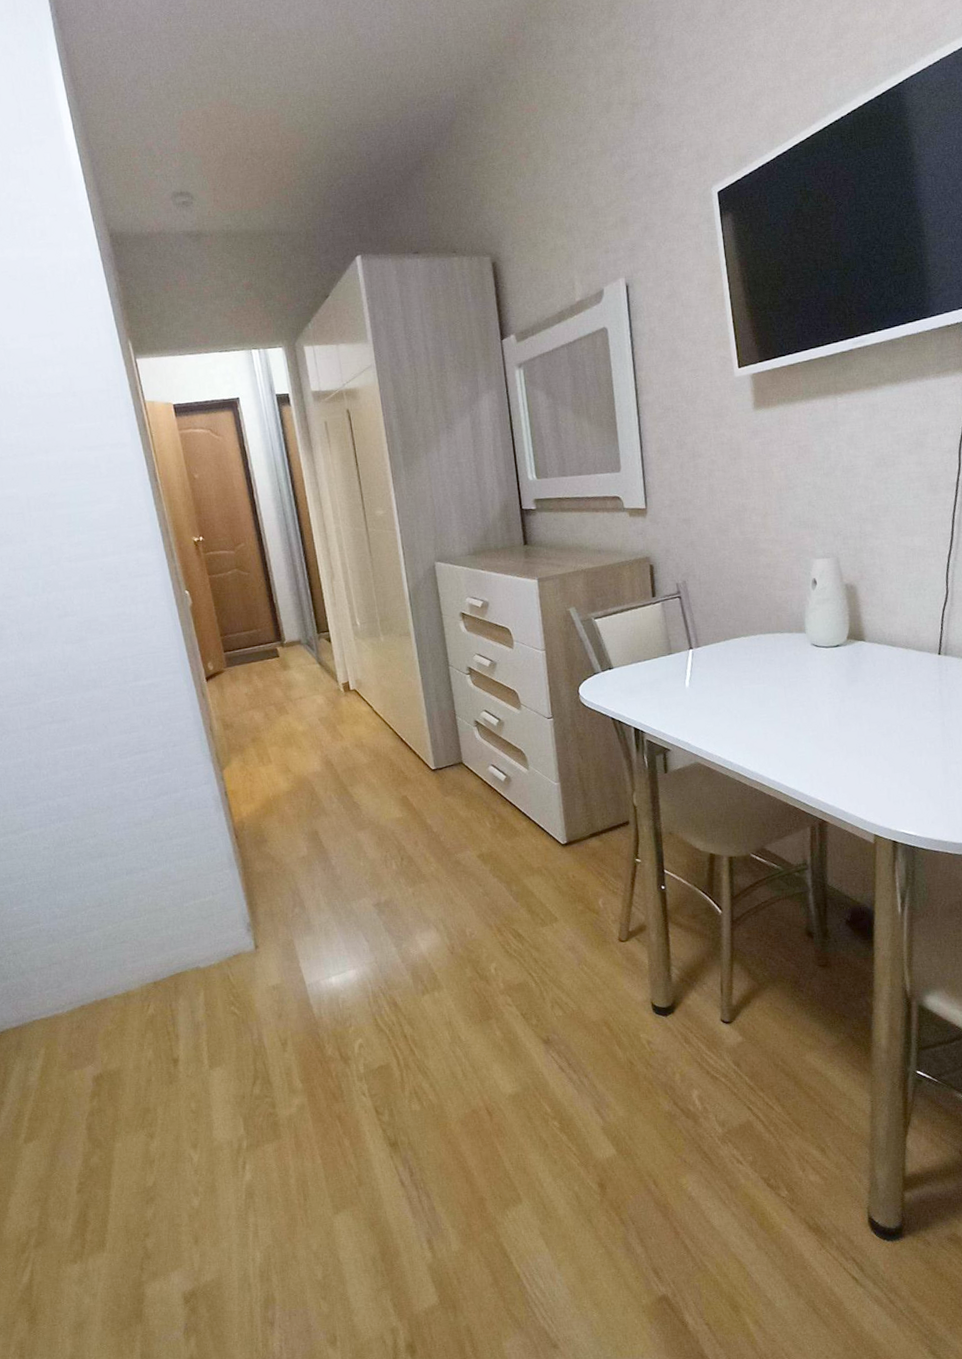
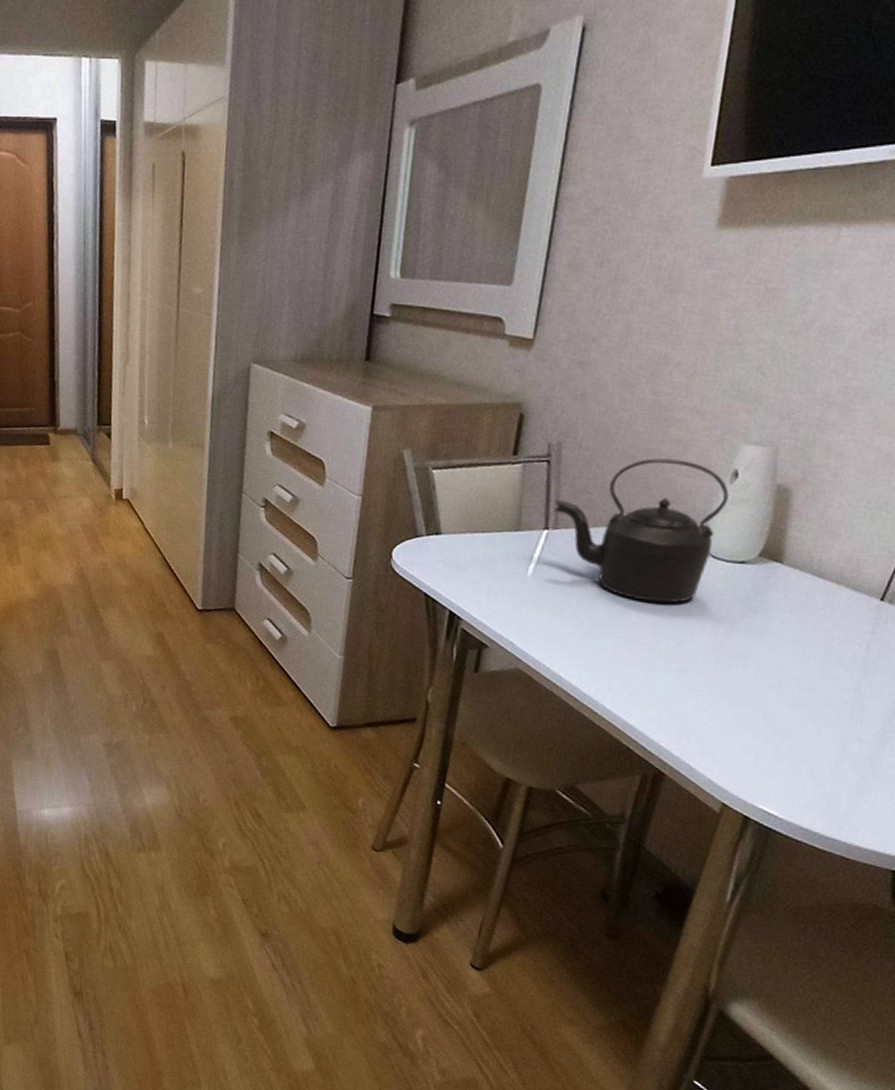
kettle: none [692,578,815,690] -> present [554,458,729,603]

